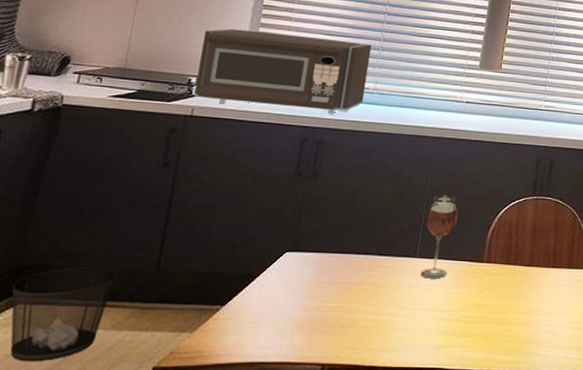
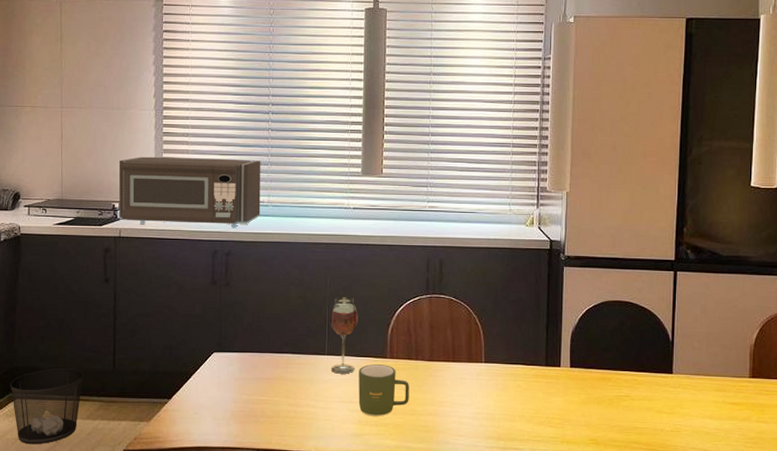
mug: none [446,269,504,326] -> present [358,364,409,417]

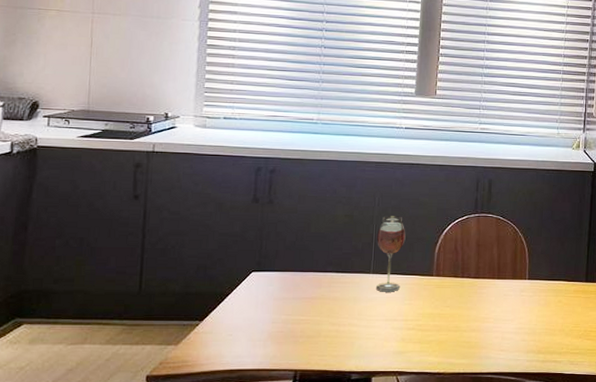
waste bin: present [10,367,84,445] -> none [16,290,106,373]
microwave: present [118,156,261,229] -> none [153,68,312,146]
mug: present [358,364,409,417] -> none [402,282,454,334]

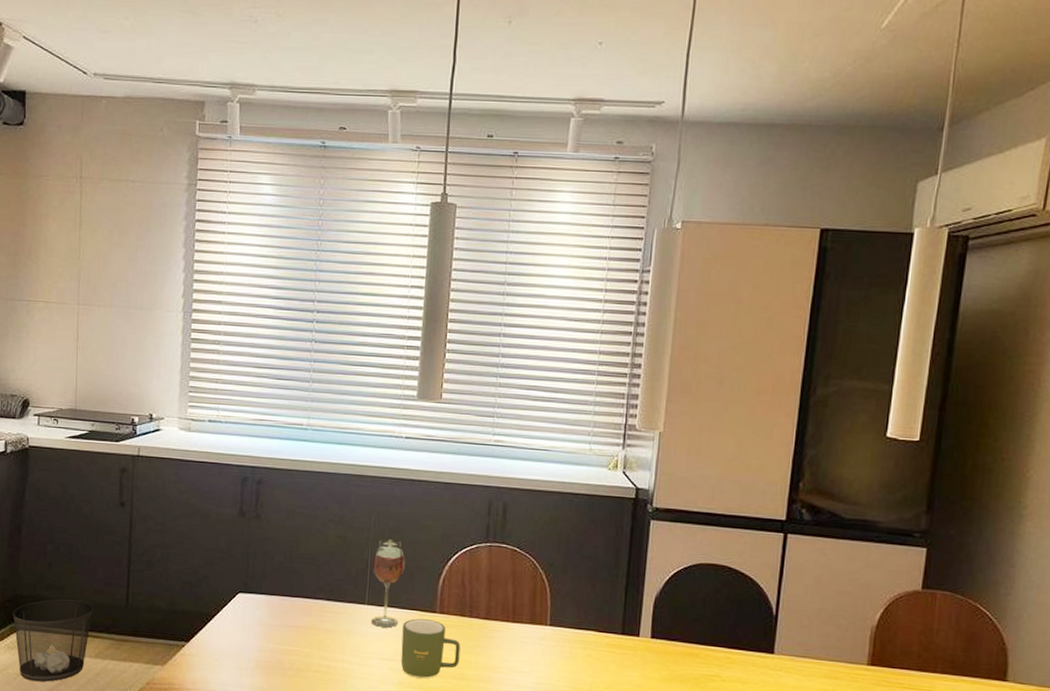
waste bin: none [16,290,106,373] -> present [13,599,94,682]
mug: none [402,282,454,334] -> present [400,618,461,679]

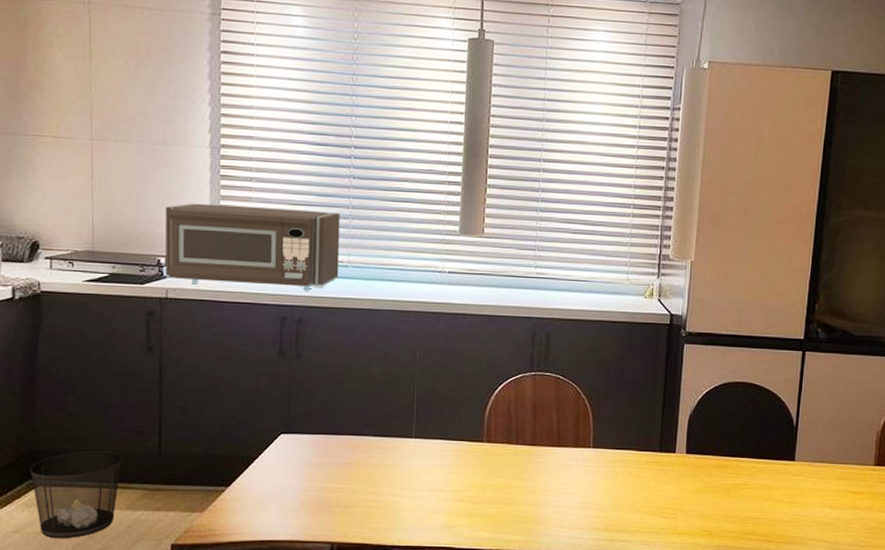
microwave: none [138,365,302,454] -> present [165,203,340,292]
wineglass: present [372,539,406,628] -> none [419,373,452,459]
mug: present [400,618,461,679] -> none [449,449,508,506]

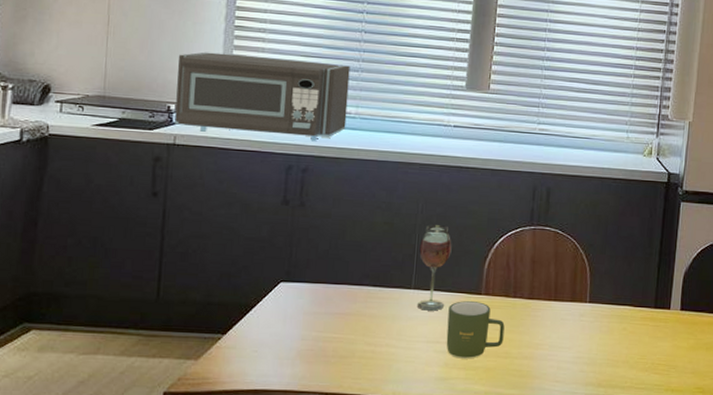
waste bin: present [30,450,123,539] -> none [24,294,121,385]
wineglass: none [419,373,452,459] -> present [418,225,452,311]
mug: none [449,449,508,506] -> present [446,301,505,359]

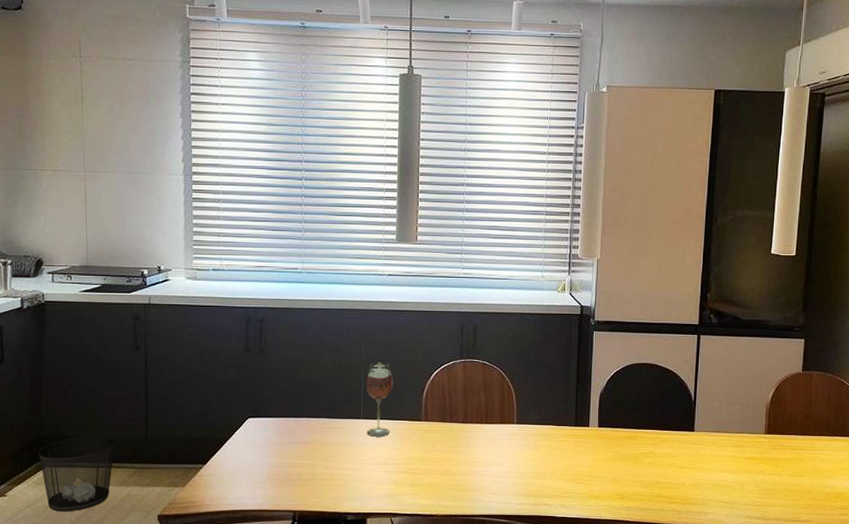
waste bin: none [24,294,121,385] -> present [38,435,116,512]
microwave: present [174,52,350,142] -> none [147,222,294,295]
mug: present [446,301,505,359] -> none [394,427,444,477]

